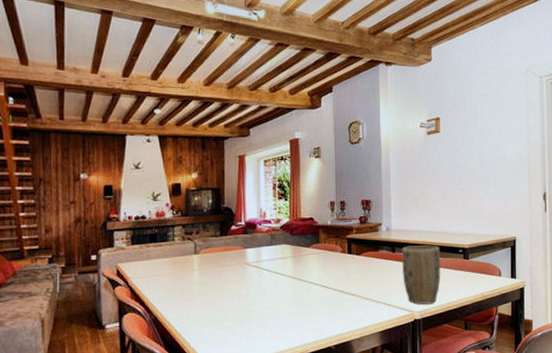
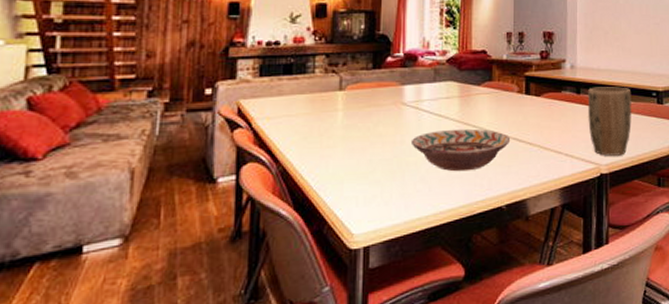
decorative bowl: none [254,283,337,319] -> present [410,128,511,172]

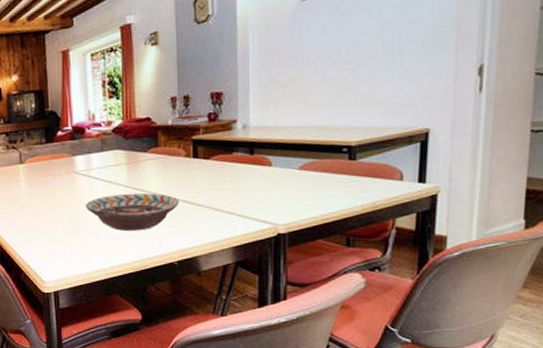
plant pot: present [588,87,632,156] -> none [263,144,316,216]

